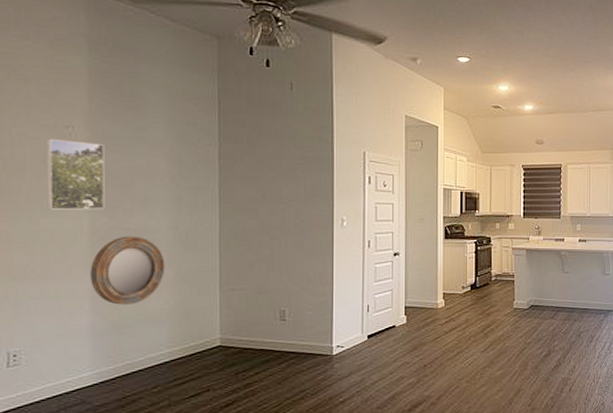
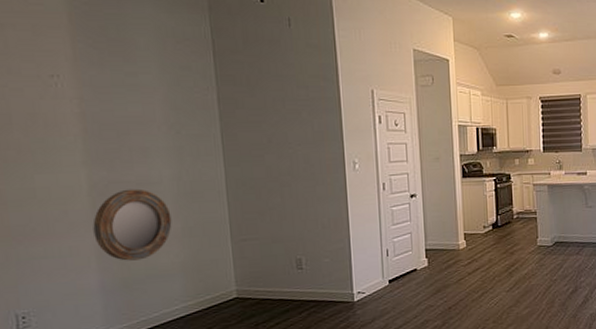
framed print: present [47,138,105,210] -> none [31,89,102,165]

